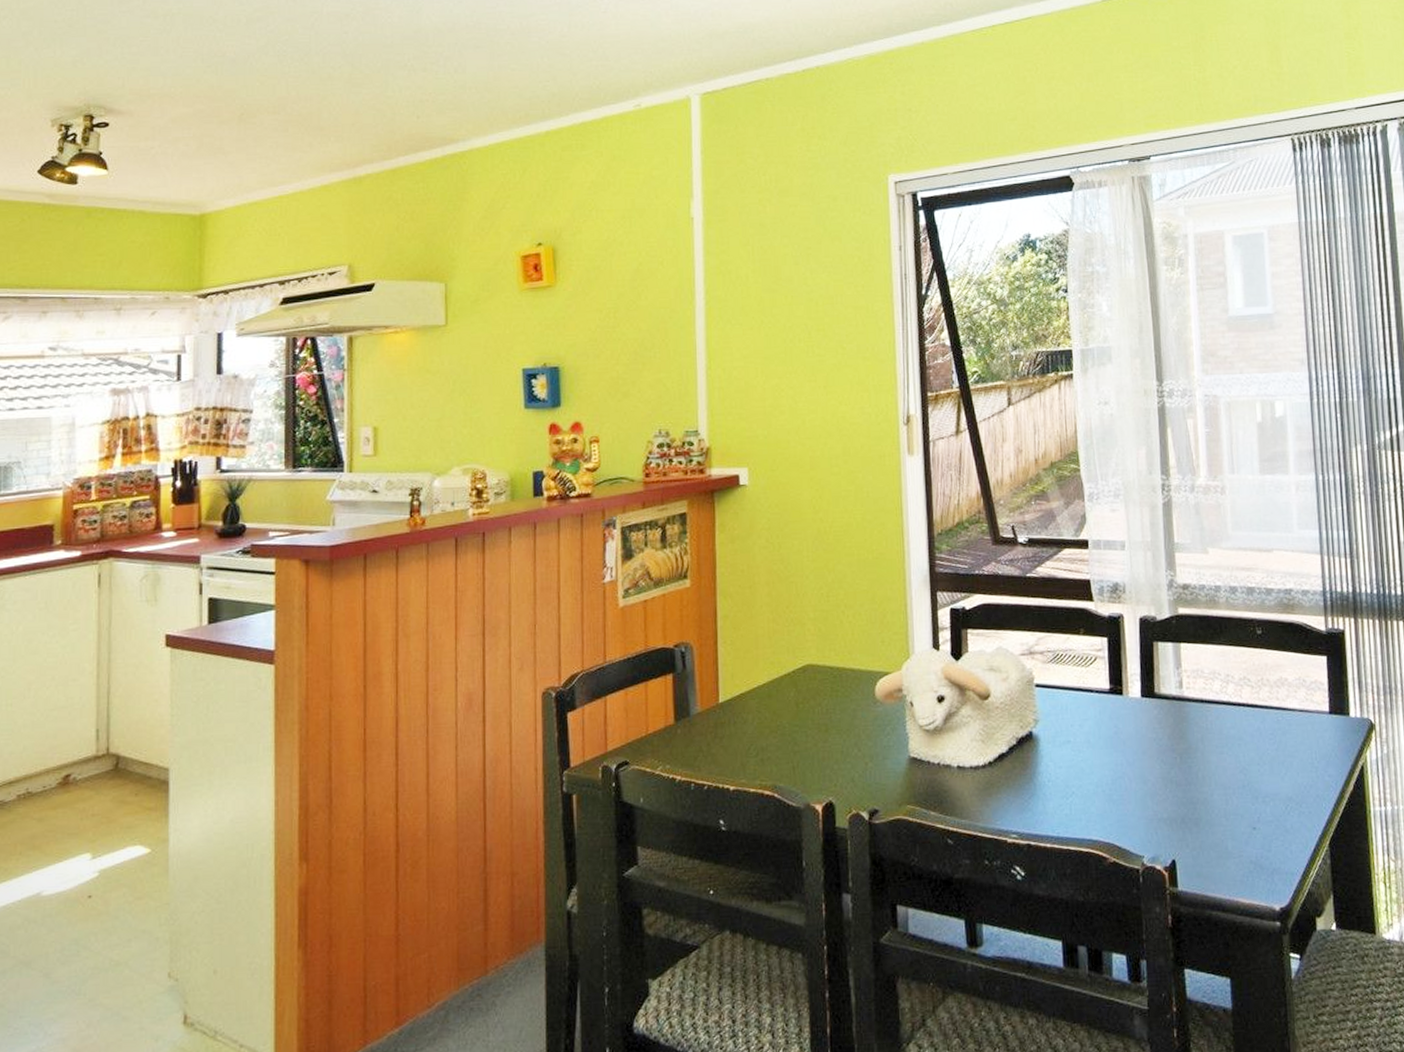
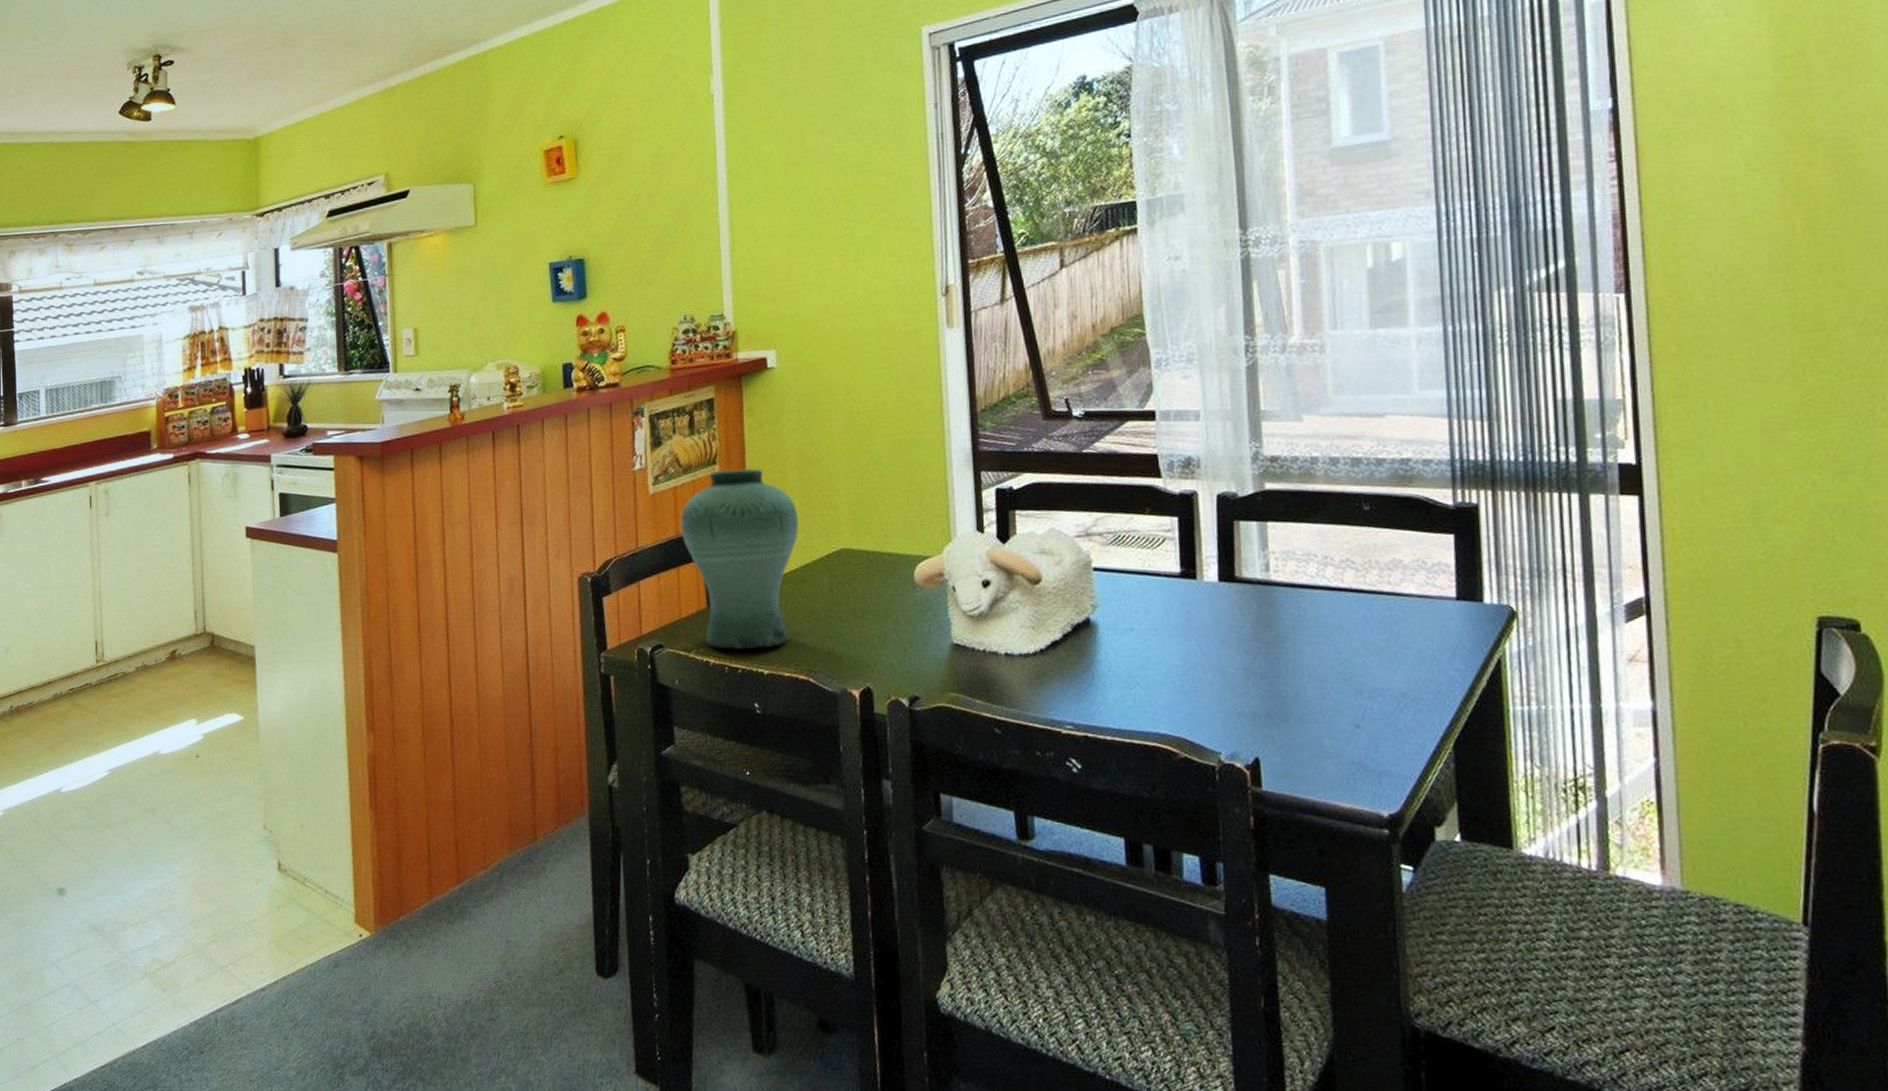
vase: none [650,583,768,766] -> present [680,468,800,649]

